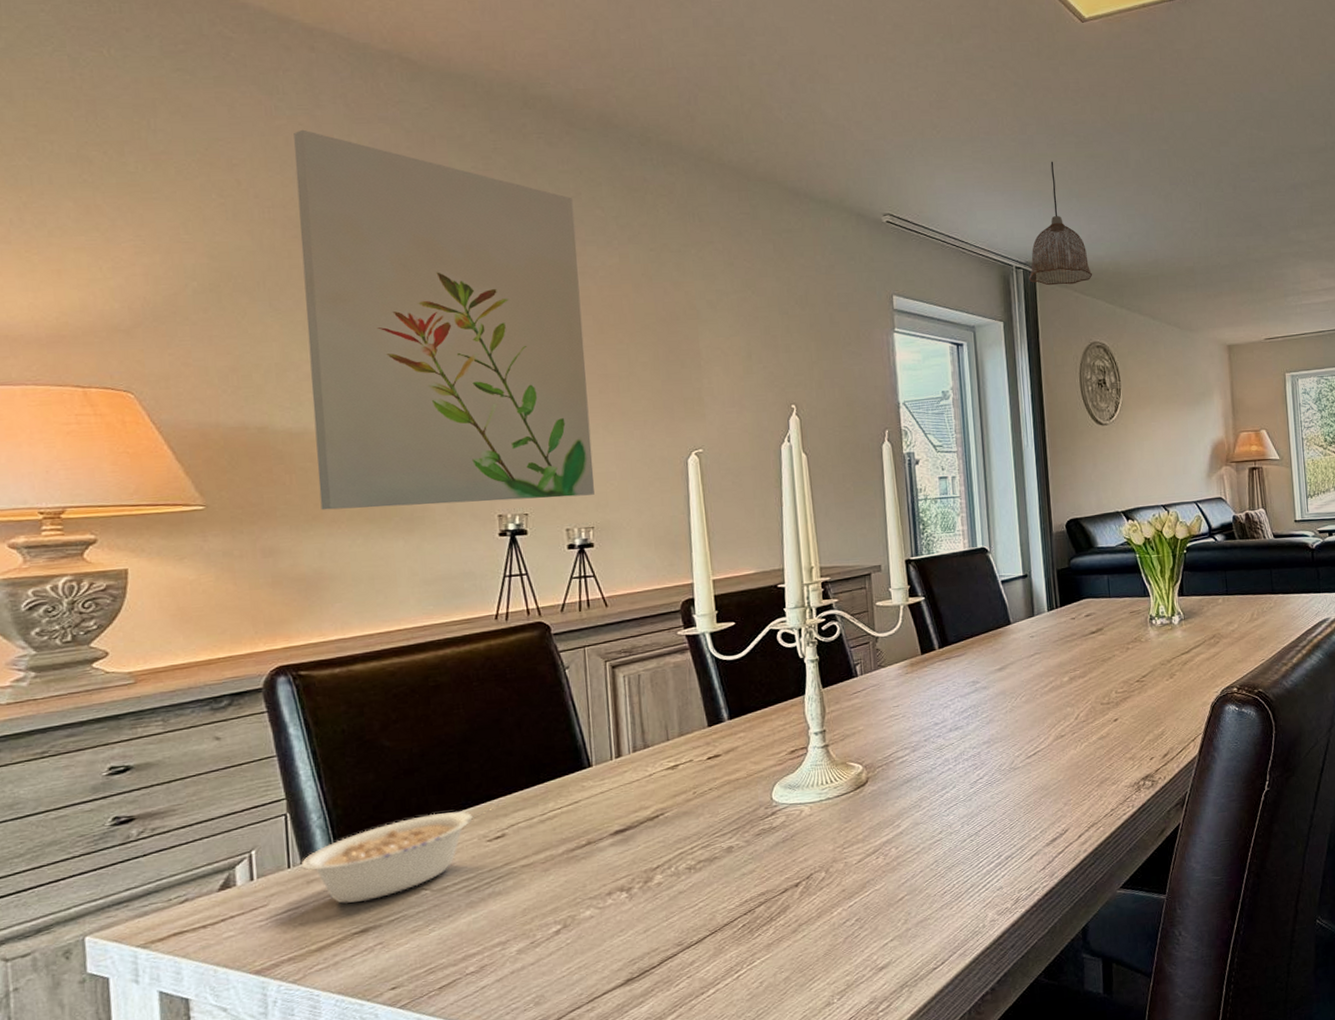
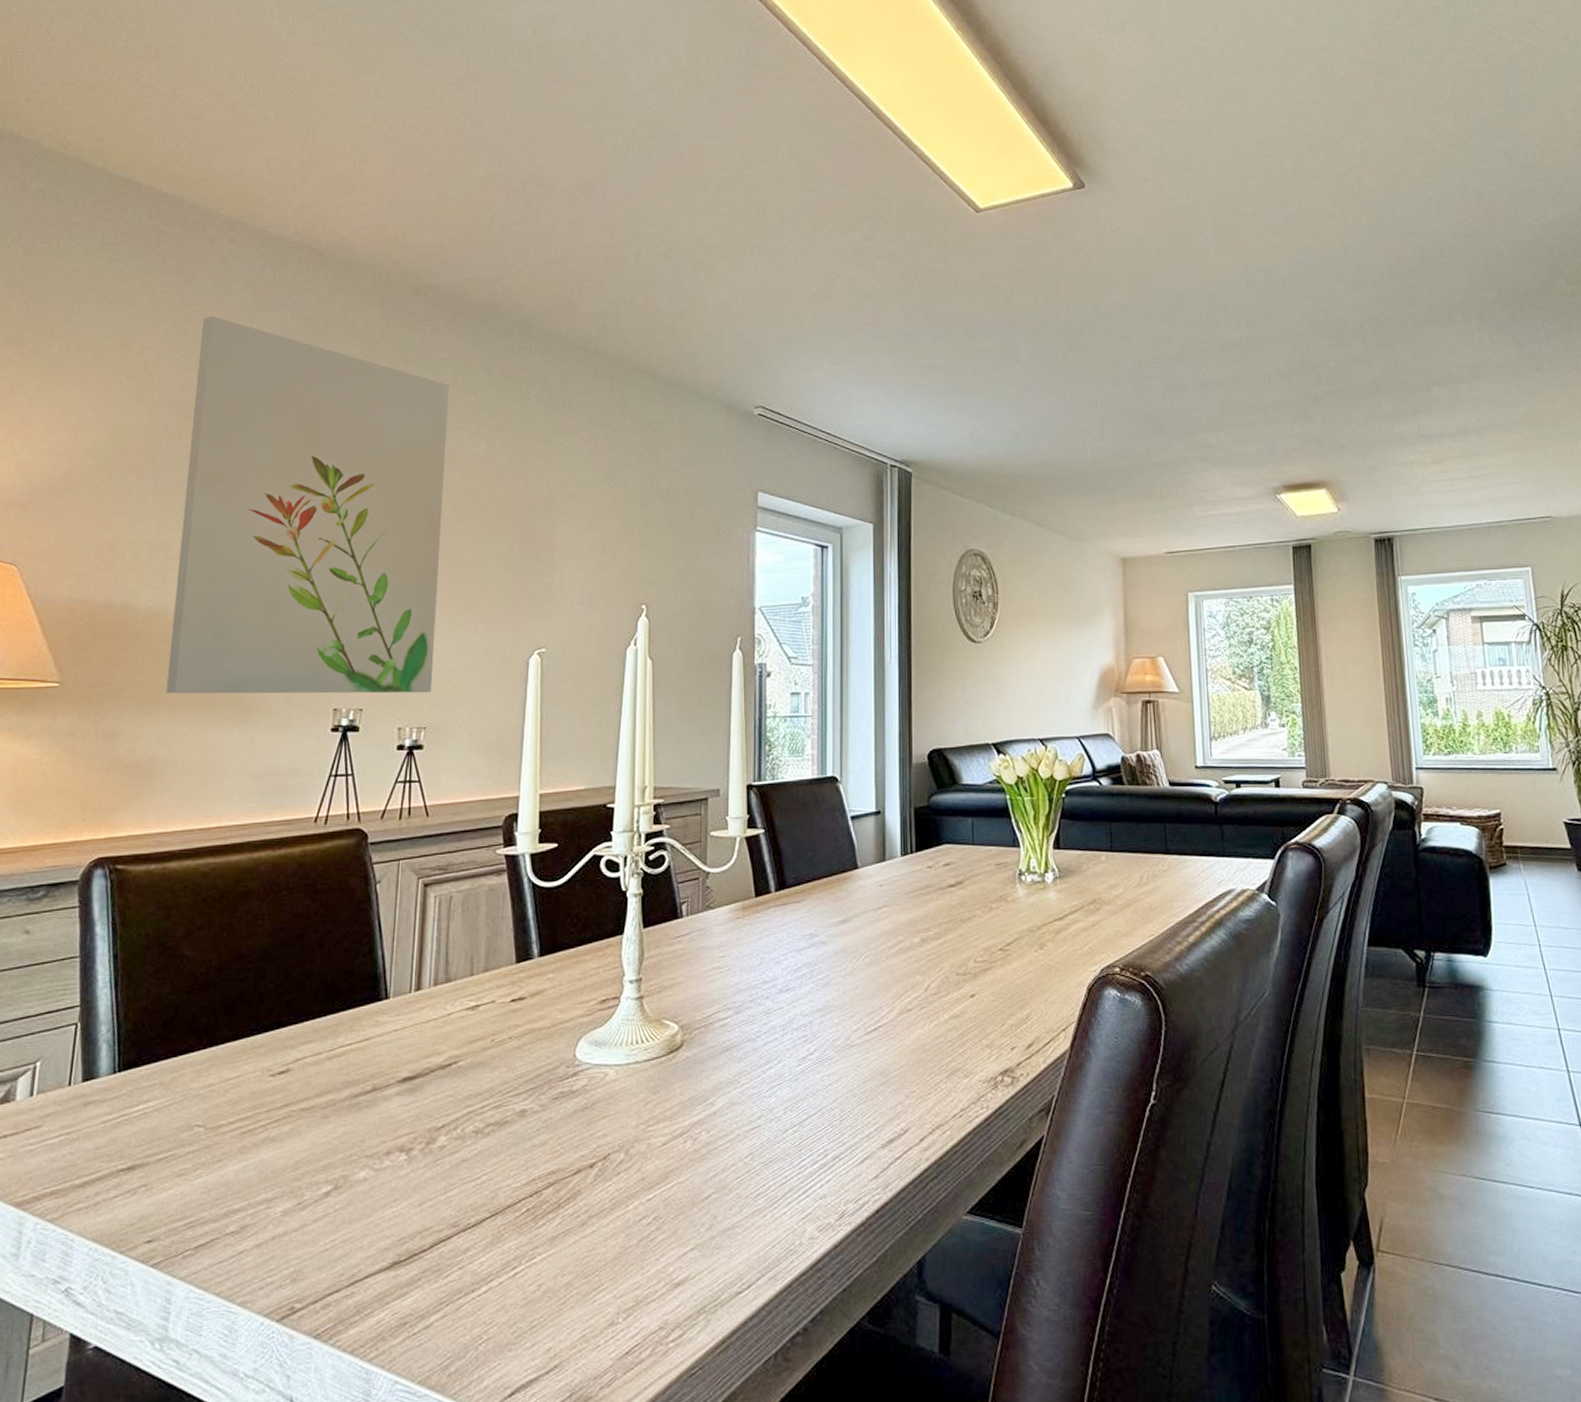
legume: present [301,801,502,904] -> none [81,1030,291,1134]
pendant lamp: present [1029,161,1093,286] -> none [904,354,974,486]

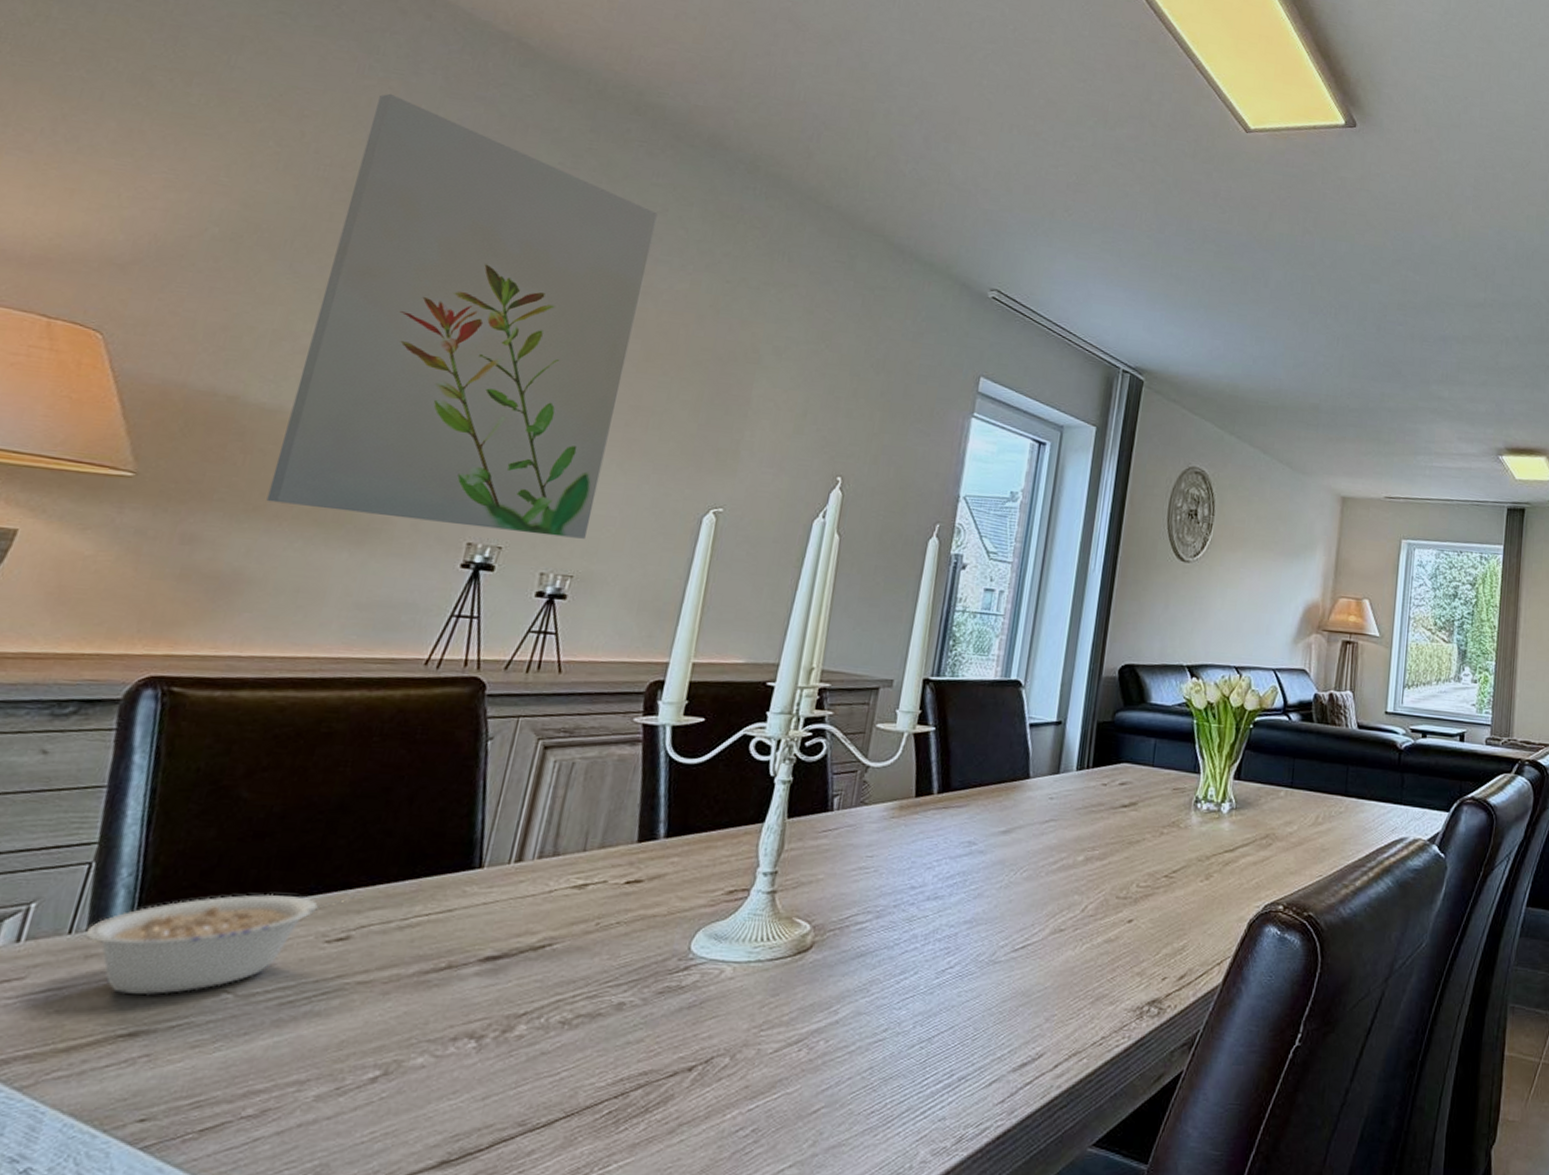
legume: none [81,1030,291,1134] -> present [85,893,359,996]

